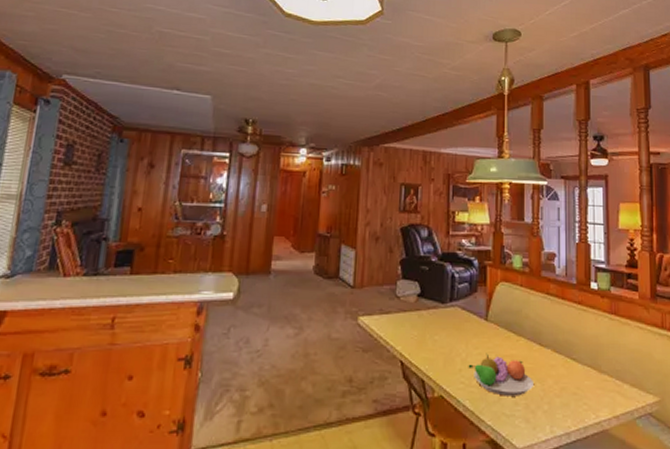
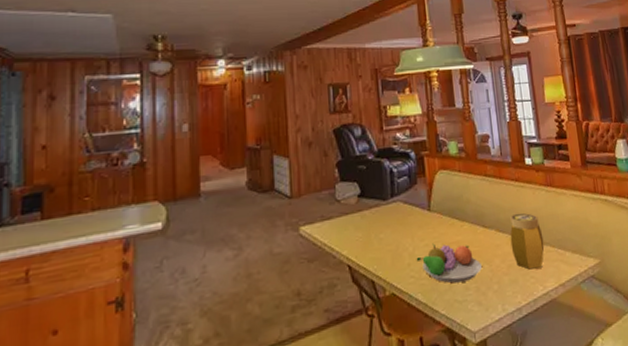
jar: none [566,336,602,396] -> present [510,212,545,270]

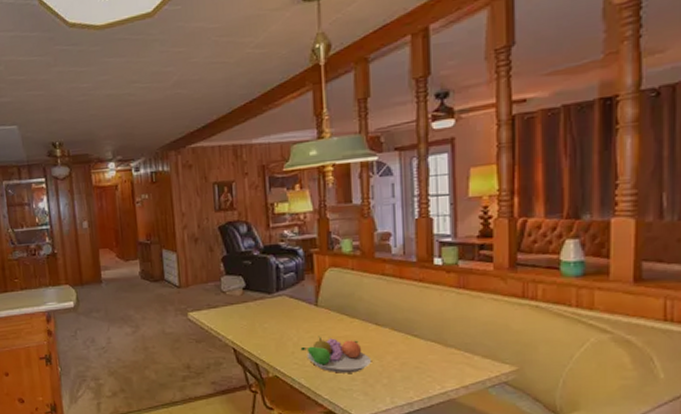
jar: present [510,212,545,270] -> none [406,313,448,369]

